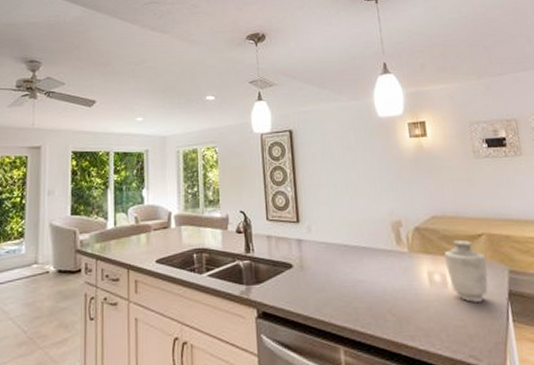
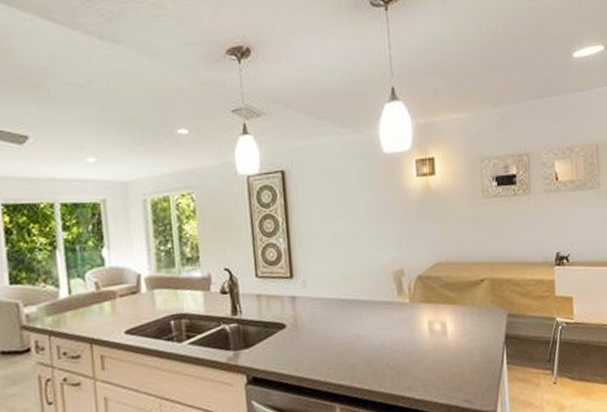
vase: present [444,239,488,303] -> none [446,286,487,349]

